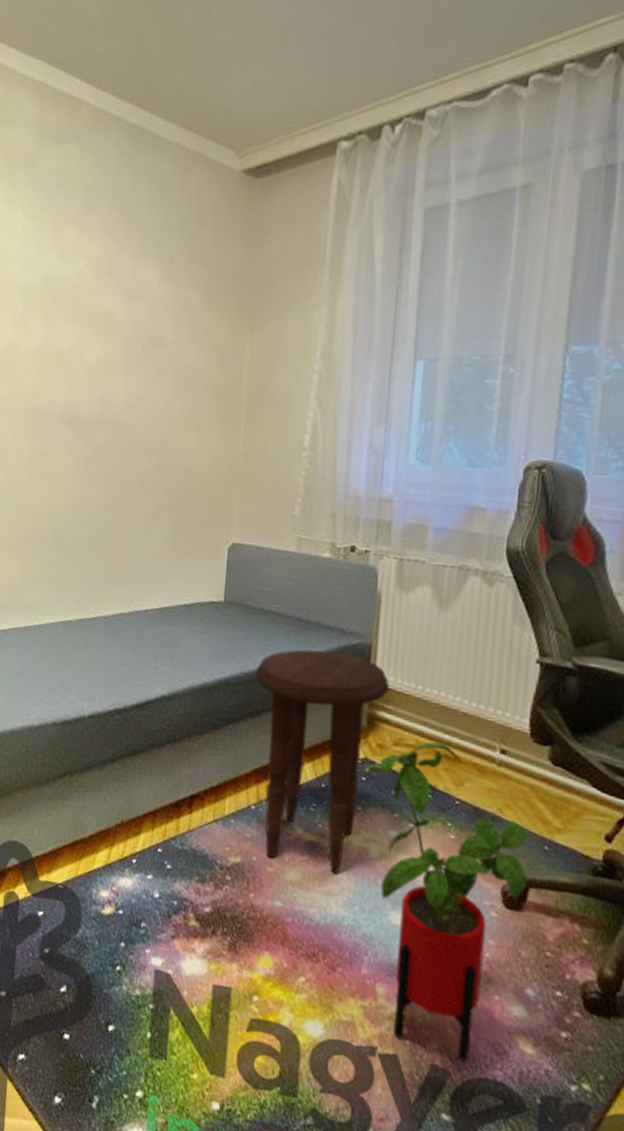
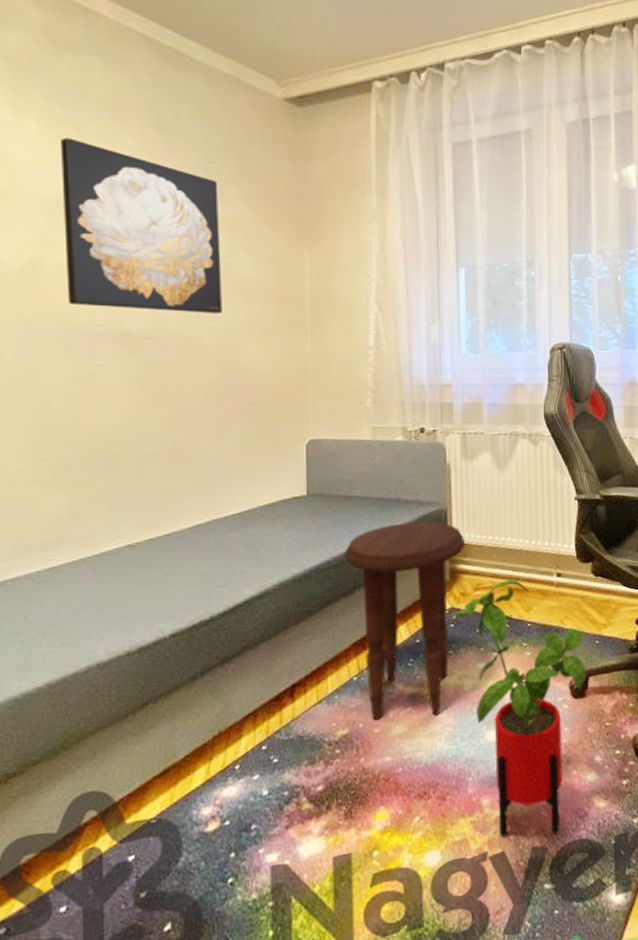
wall art: none [34,226,170,402] -> present [61,138,222,313]

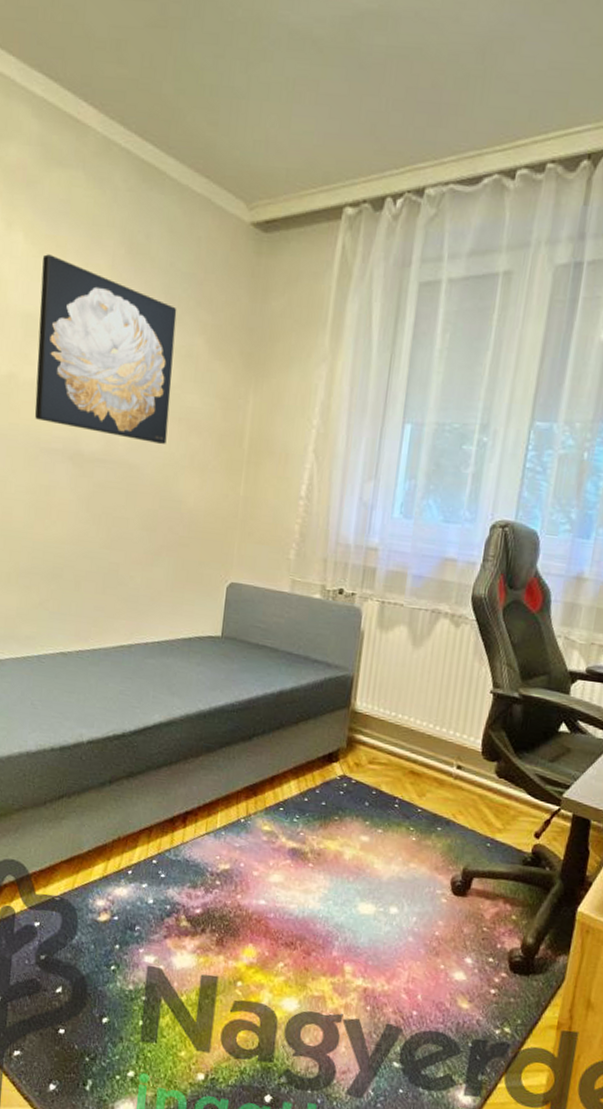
side table: present [345,521,466,720] -> none [248,680,368,875]
house plant: present [451,579,586,838] -> none [342,760,476,1020]

